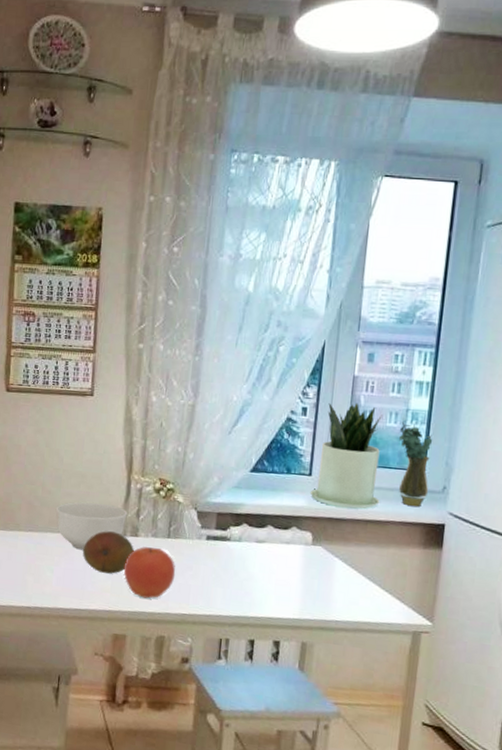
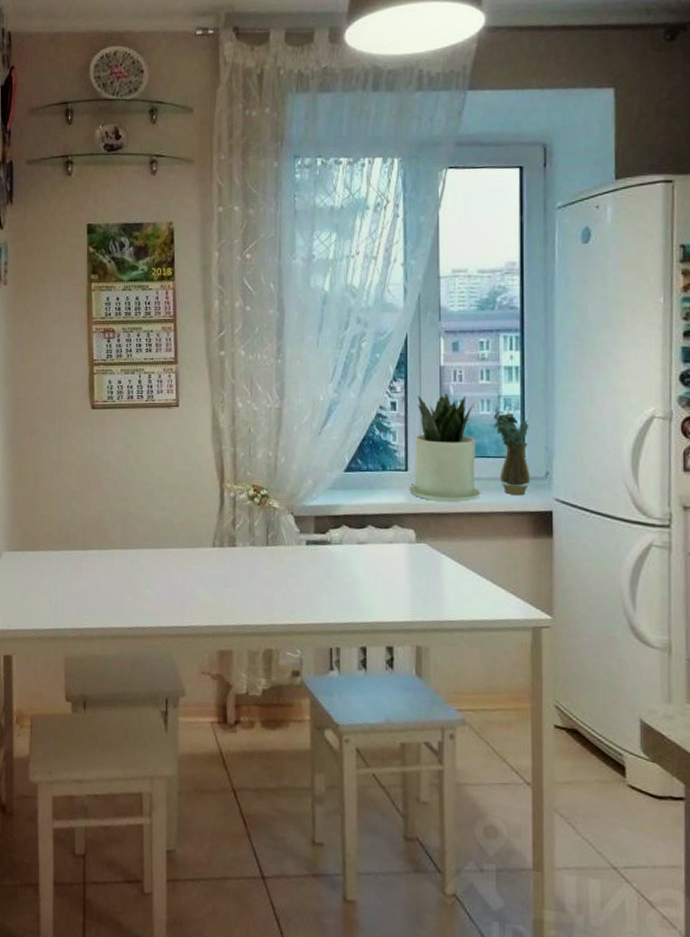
bowl: present [55,502,127,550] -> none [150,514,223,565]
fruit: present [83,531,134,574] -> none [181,543,233,587]
fruit: present [123,547,176,599] -> none [224,557,278,611]

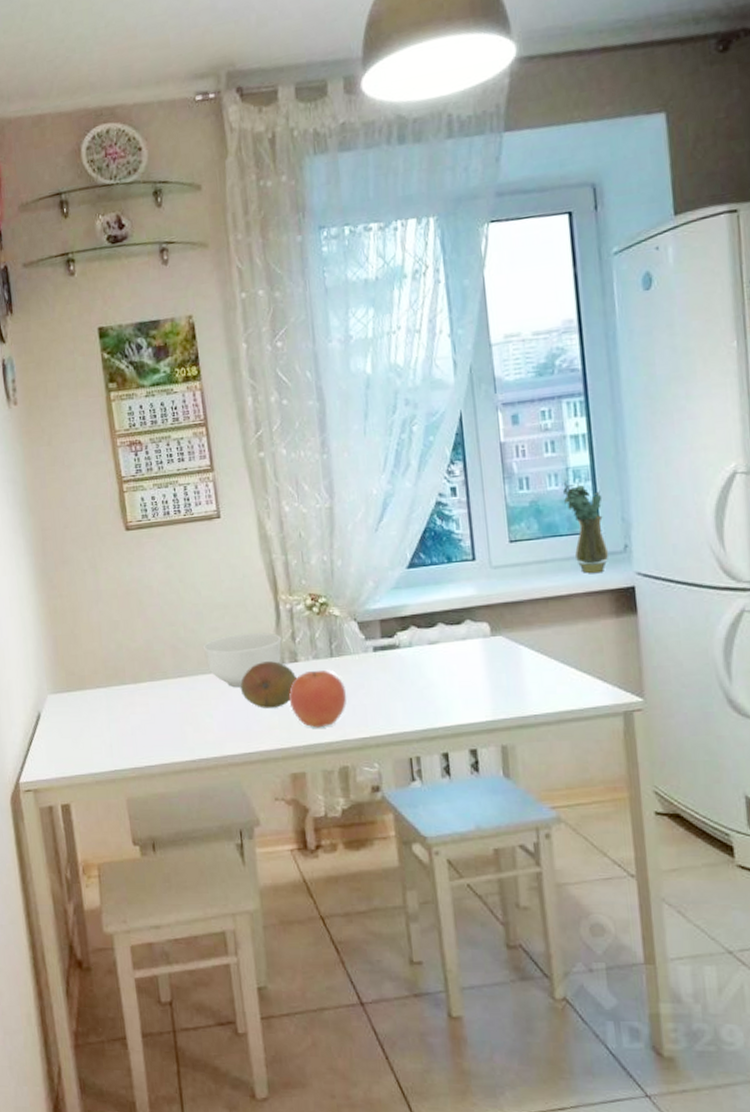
bowl: none [150,514,223,565] -> present [202,632,282,688]
fruit: none [181,543,233,587] -> present [240,661,296,709]
fruit: none [224,557,278,611] -> present [288,671,347,728]
planter: present [408,393,482,502] -> none [477,471,557,590]

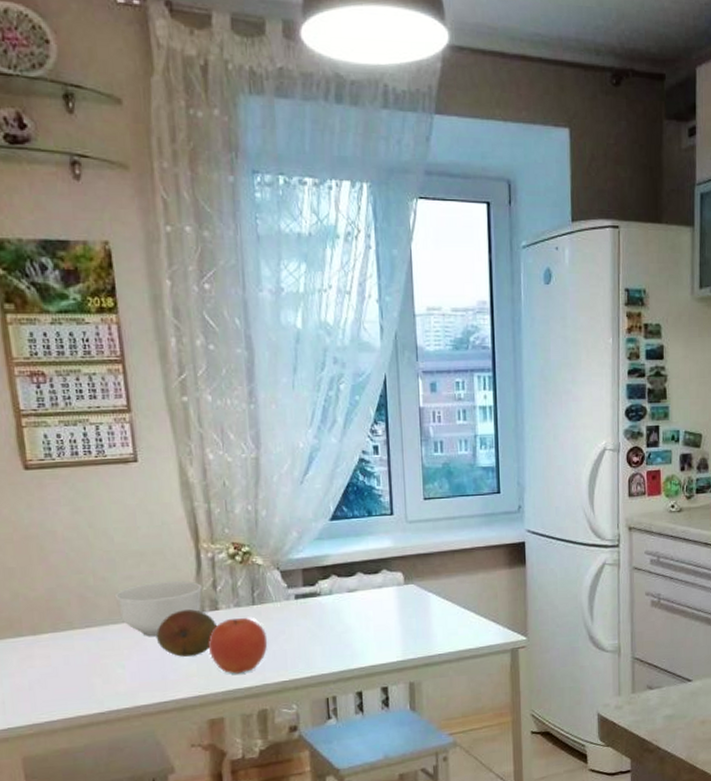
vase: present [563,482,609,573] -> none [471,448,506,529]

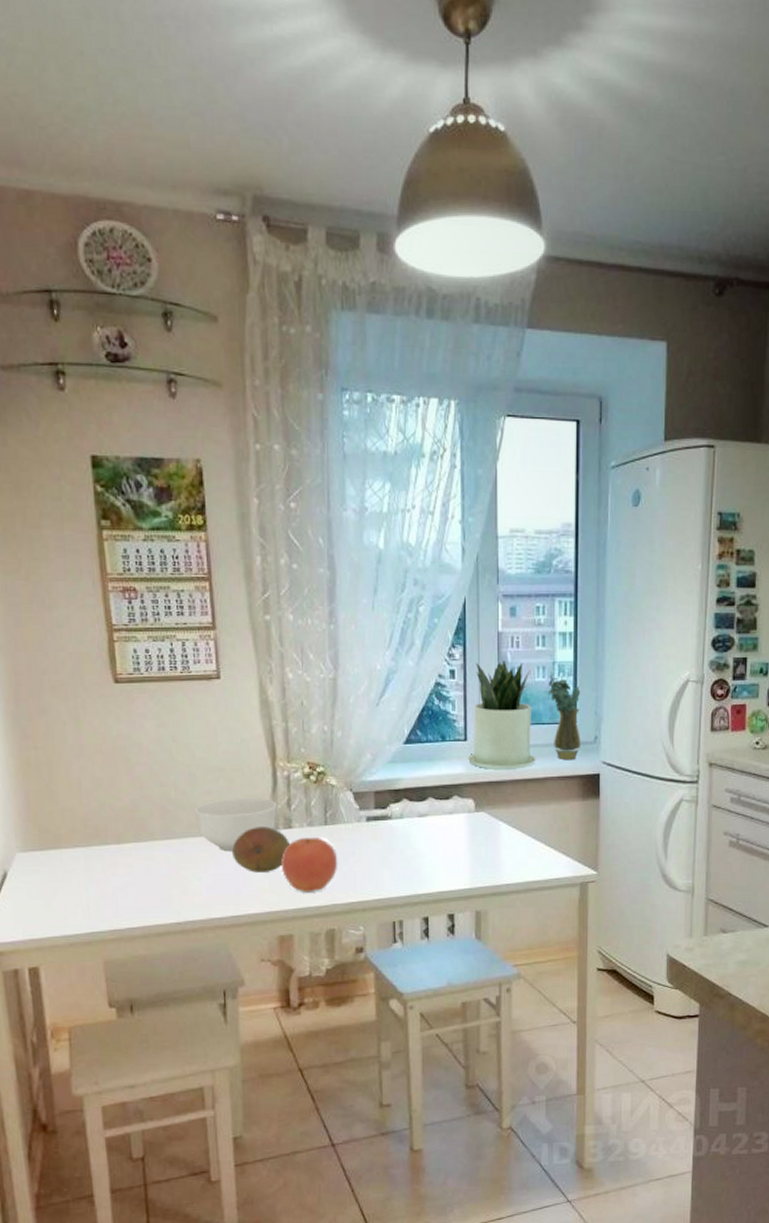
planter: none [394,435,463,542] -> present [467,660,537,769]
vase: none [471,448,506,529] -> present [549,675,582,759]

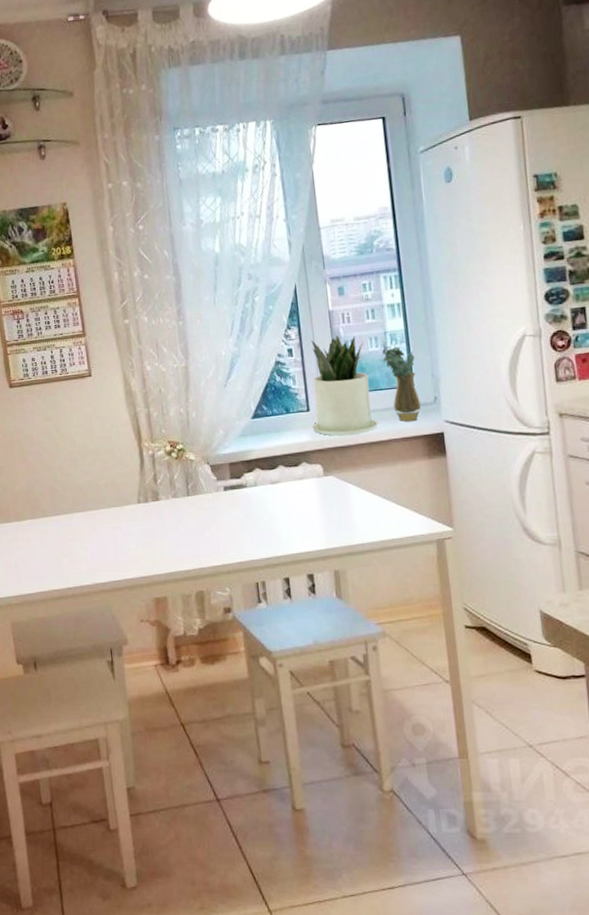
bowl: present [194,797,277,852] -> none [77,475,146,524]
fruit: present [232,827,290,873] -> none [110,500,158,542]
fruit: present [280,838,338,893] -> none [151,508,202,558]

